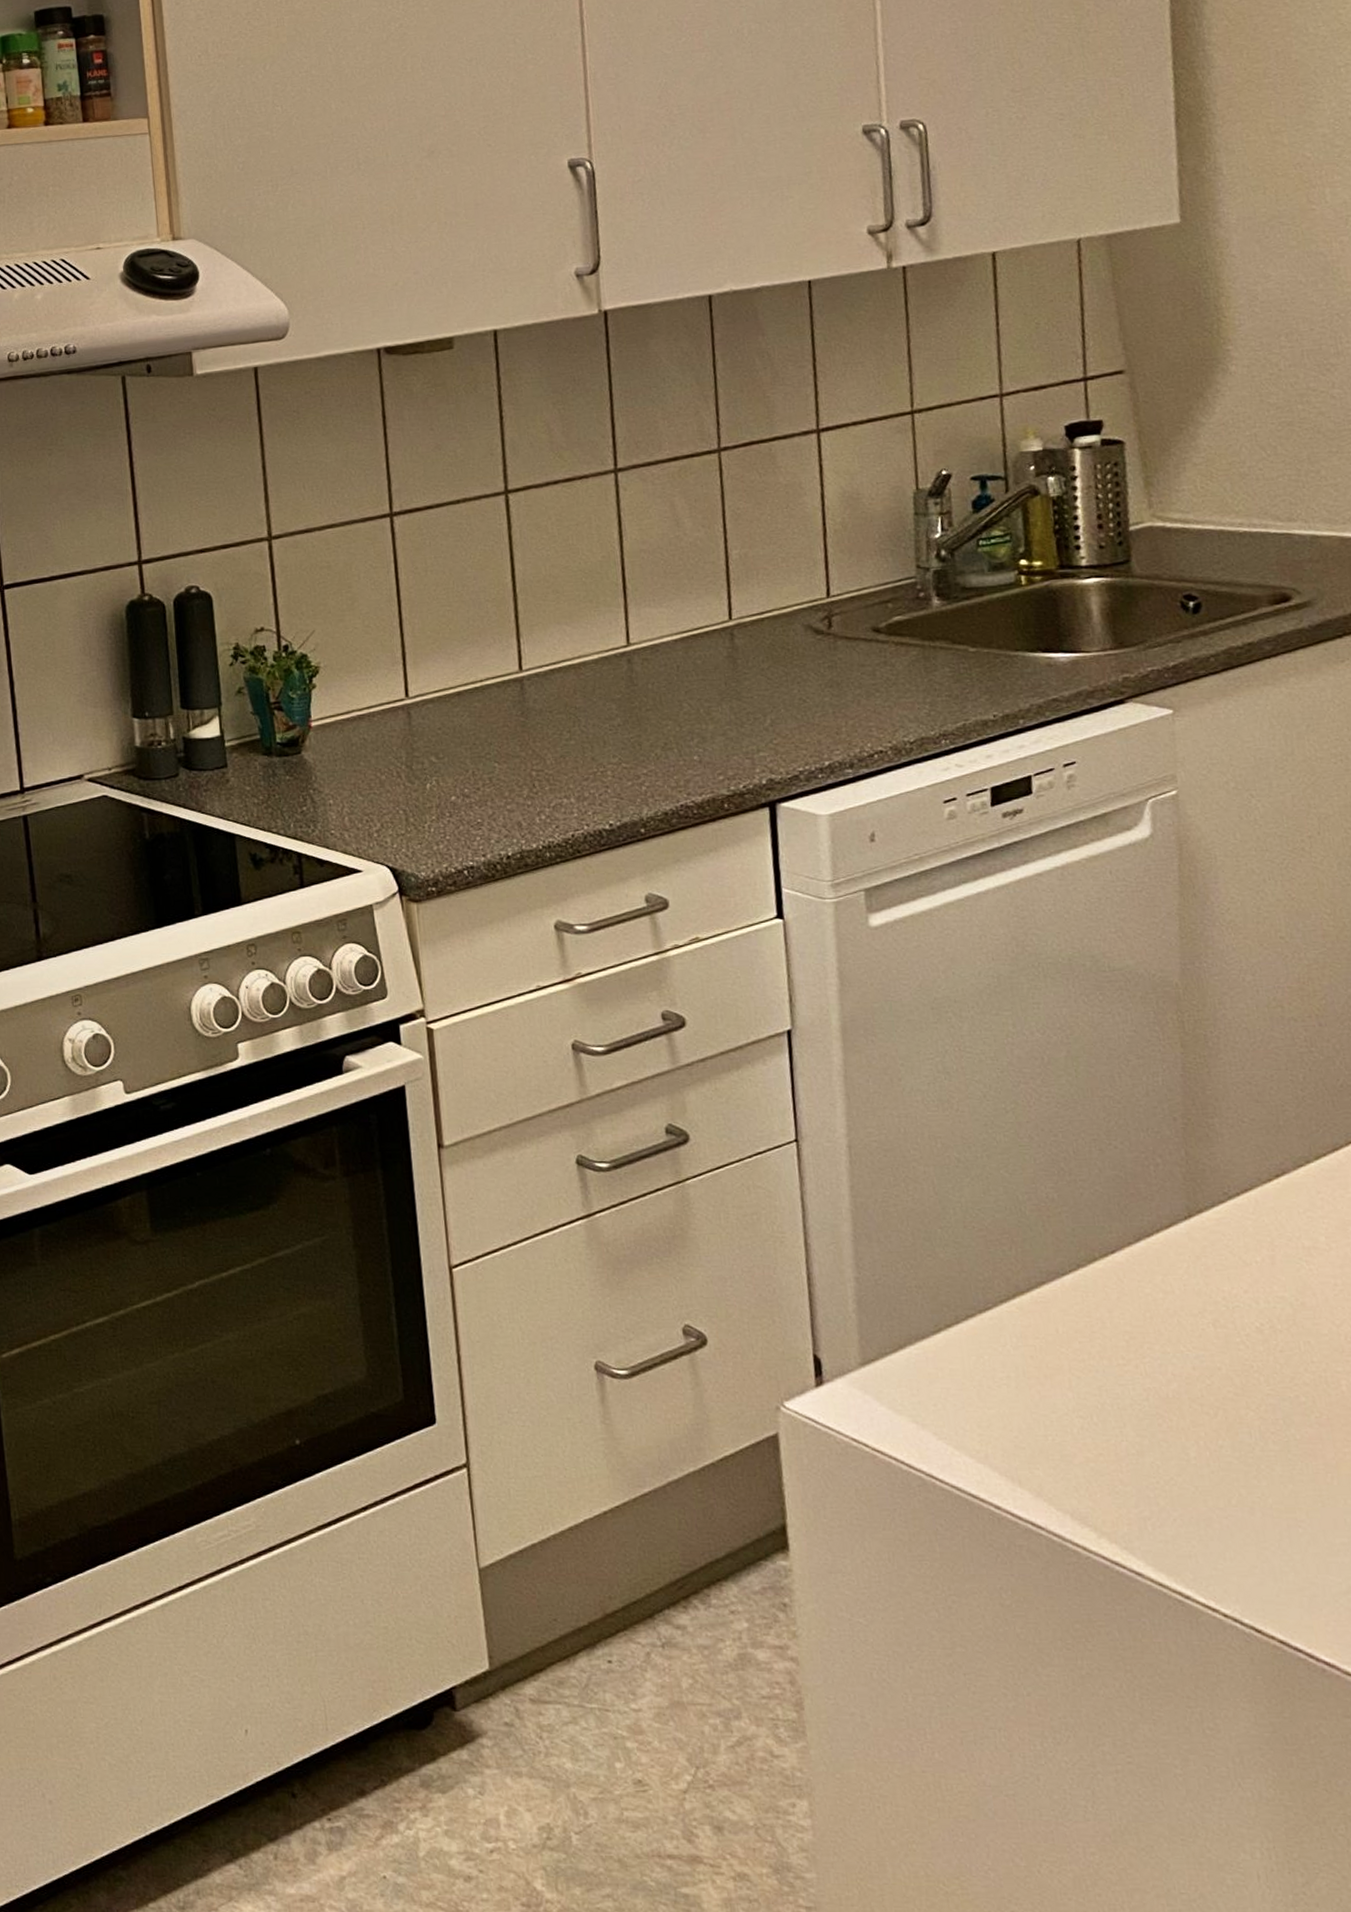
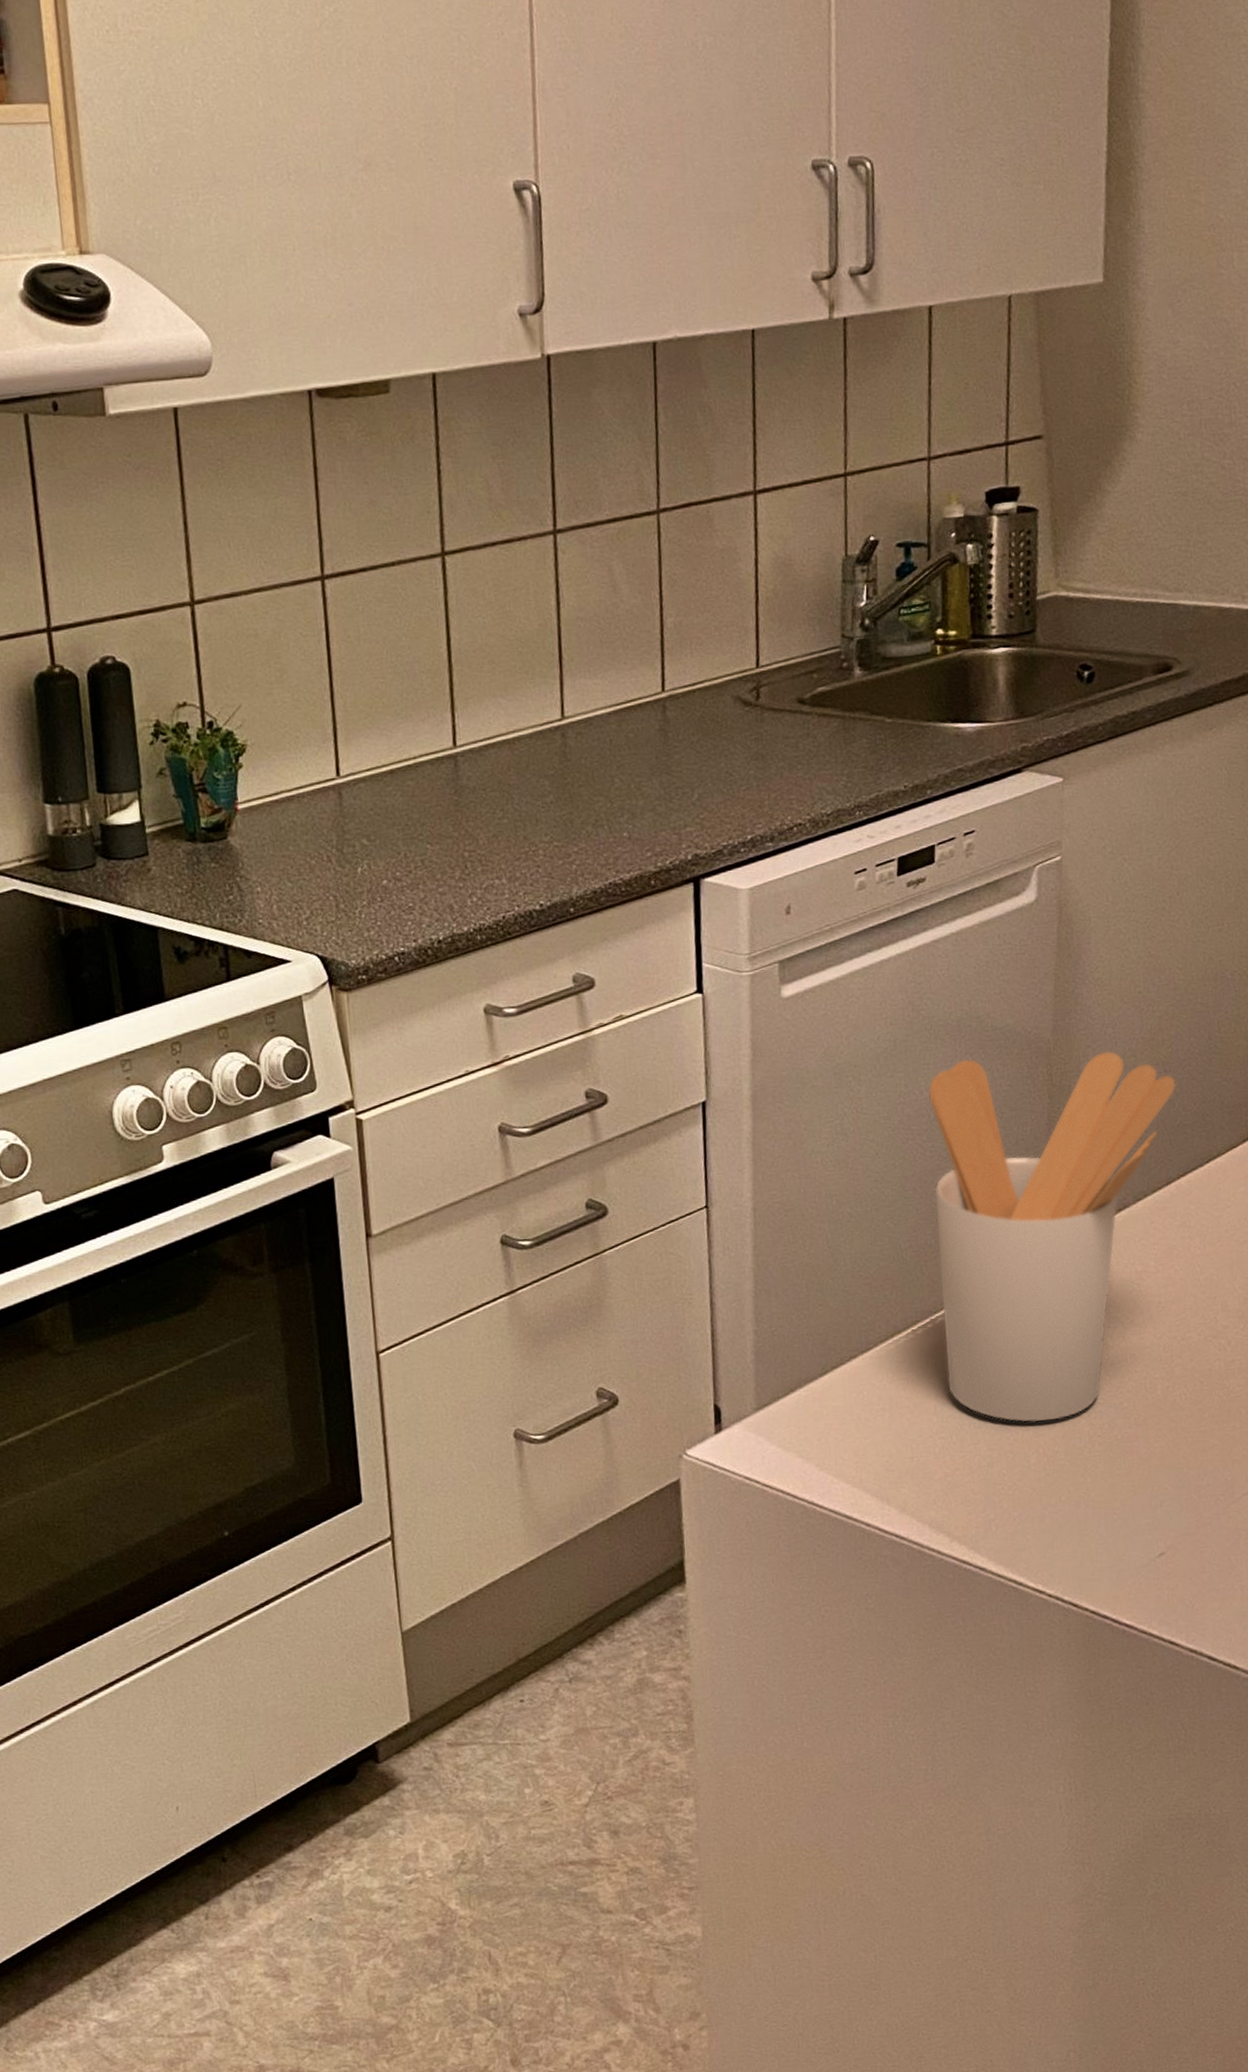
utensil holder: none [1039,1000,1335,1410] -> present [927,1051,1176,1423]

